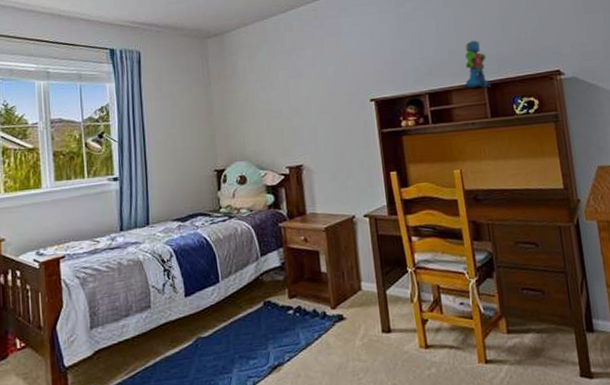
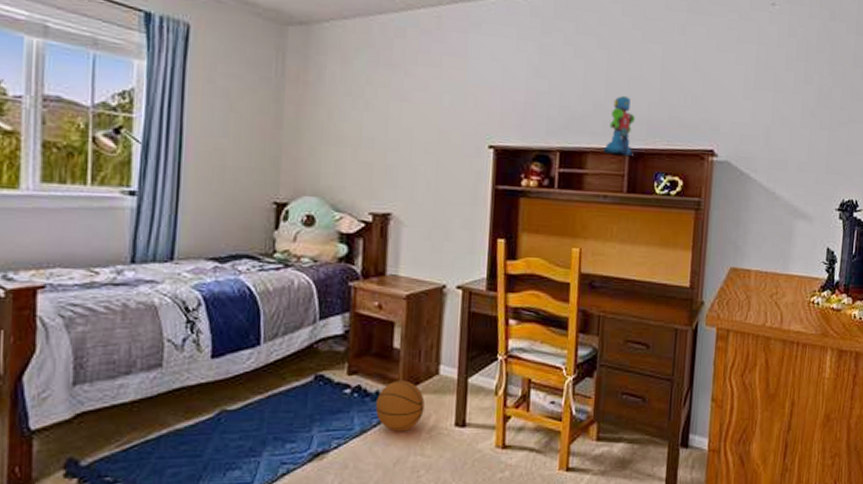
basketball: none [315,298,354,343] -> present [376,380,425,432]

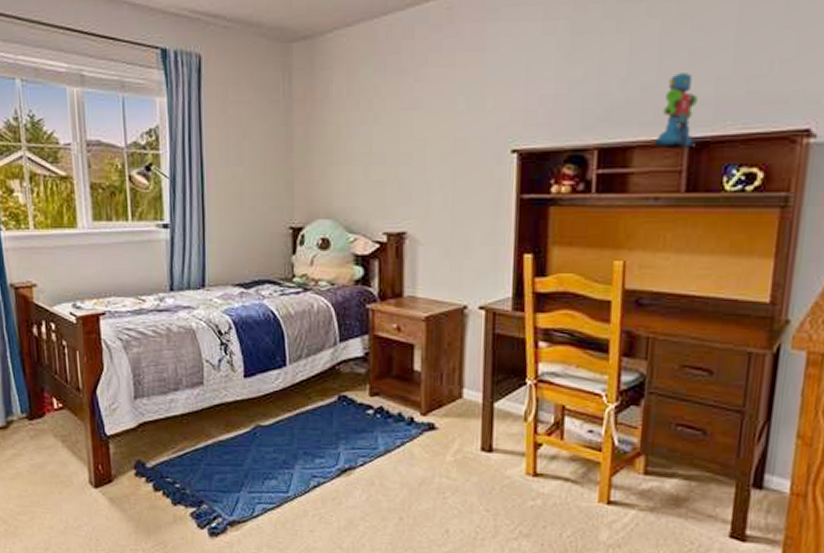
basketball: present [376,380,425,432] -> none [399,403,448,454]

